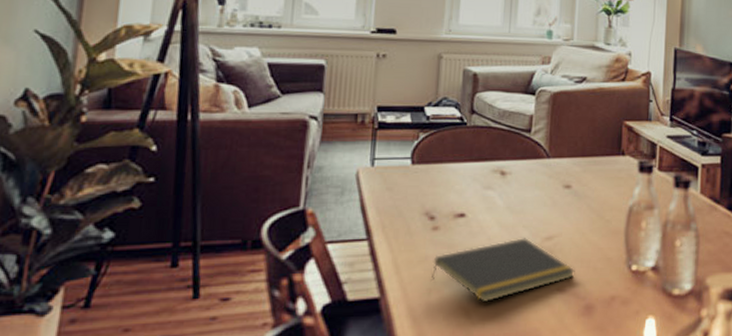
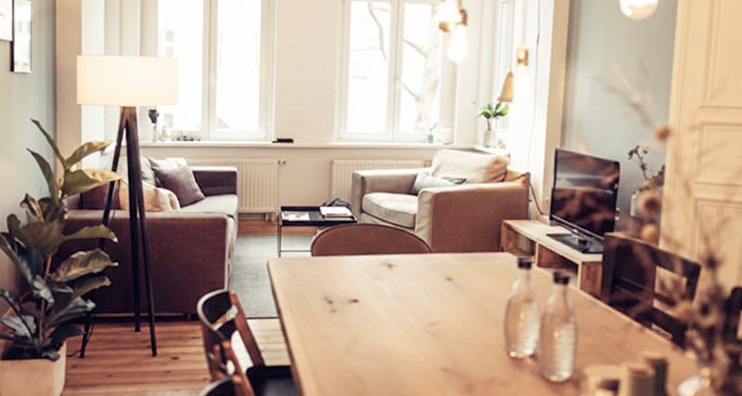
notepad: present [430,238,575,303] -> none [331,323,457,376]

